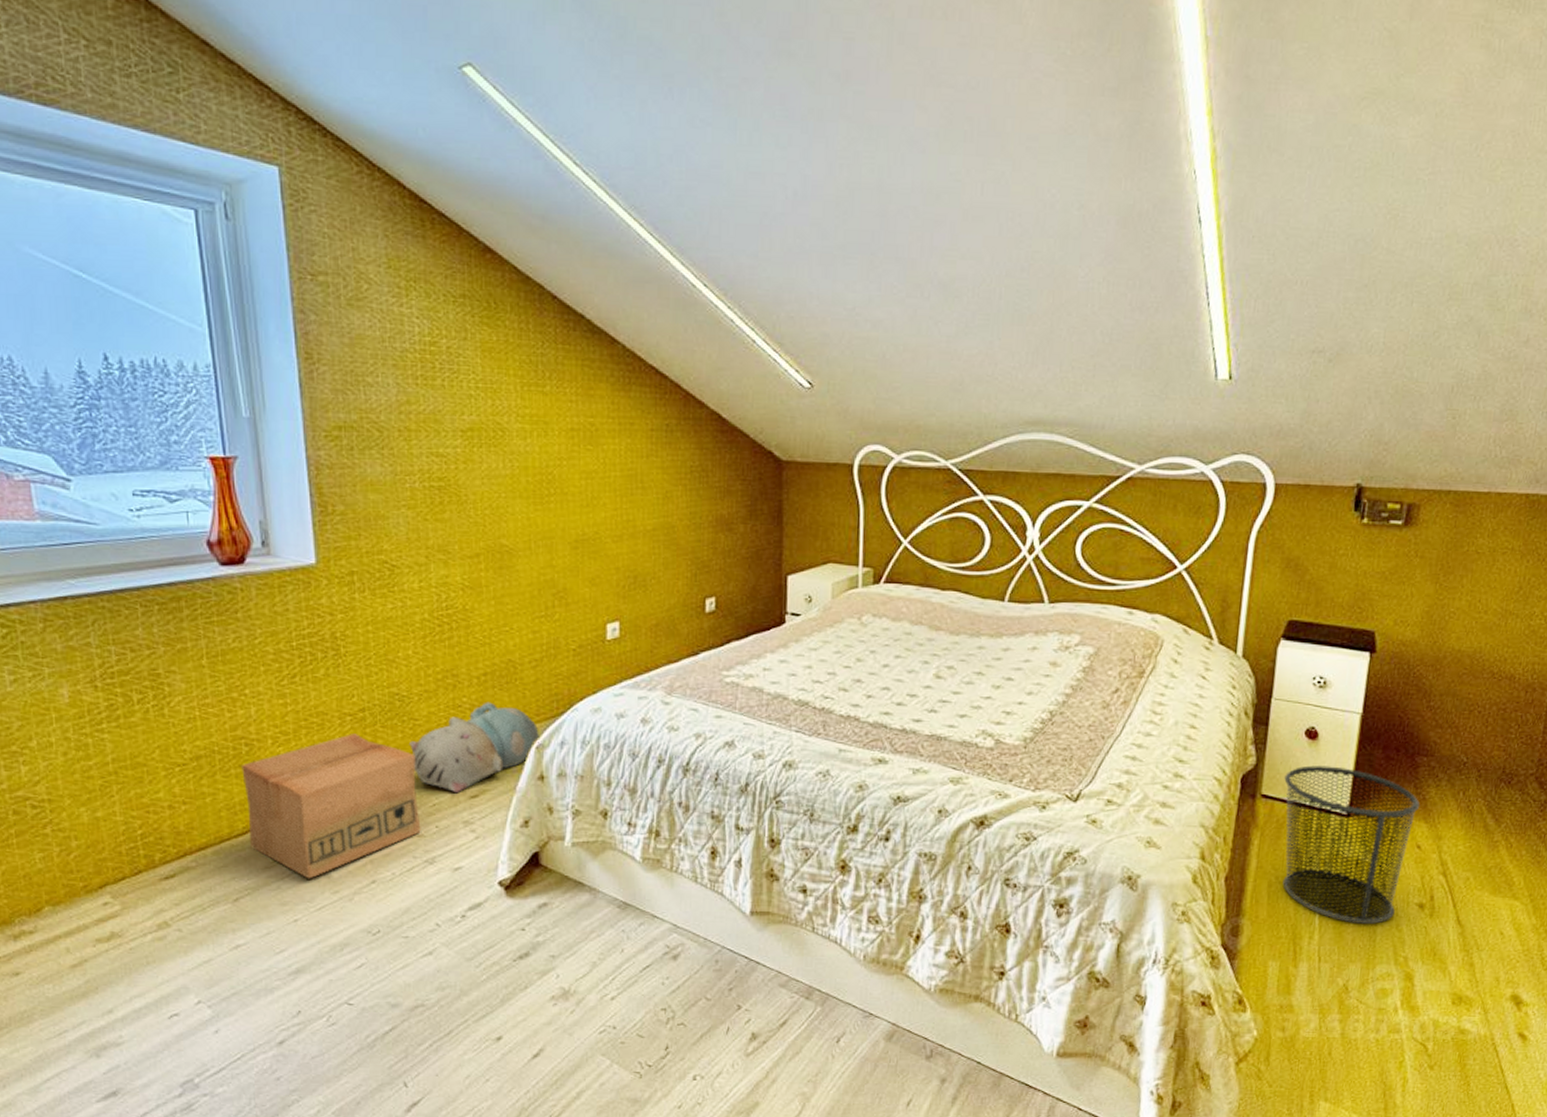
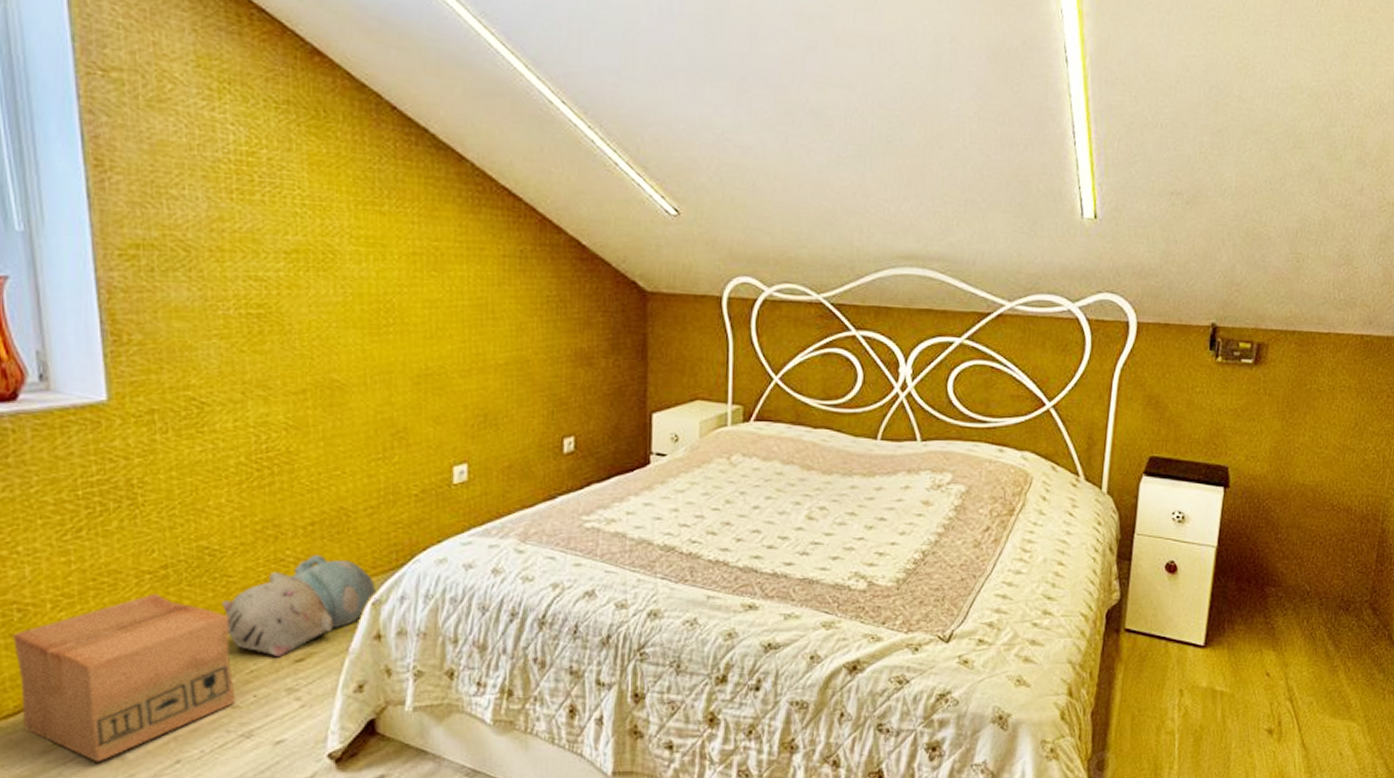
waste bin: present [1282,765,1420,924] -> none [1145,599,1268,752]

